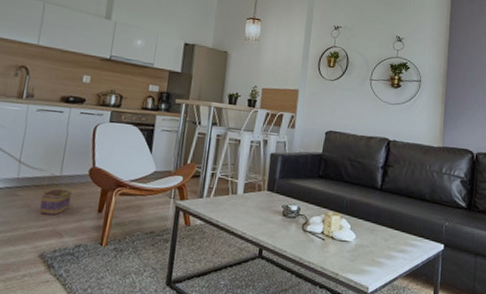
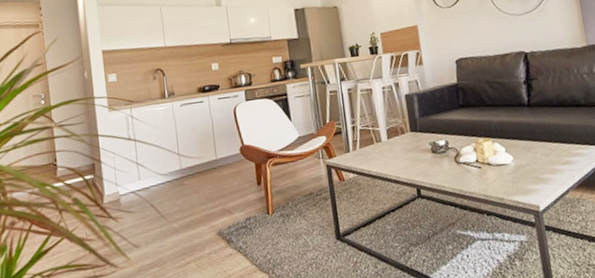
basket: present [39,173,74,216] -> none [205,157,231,197]

